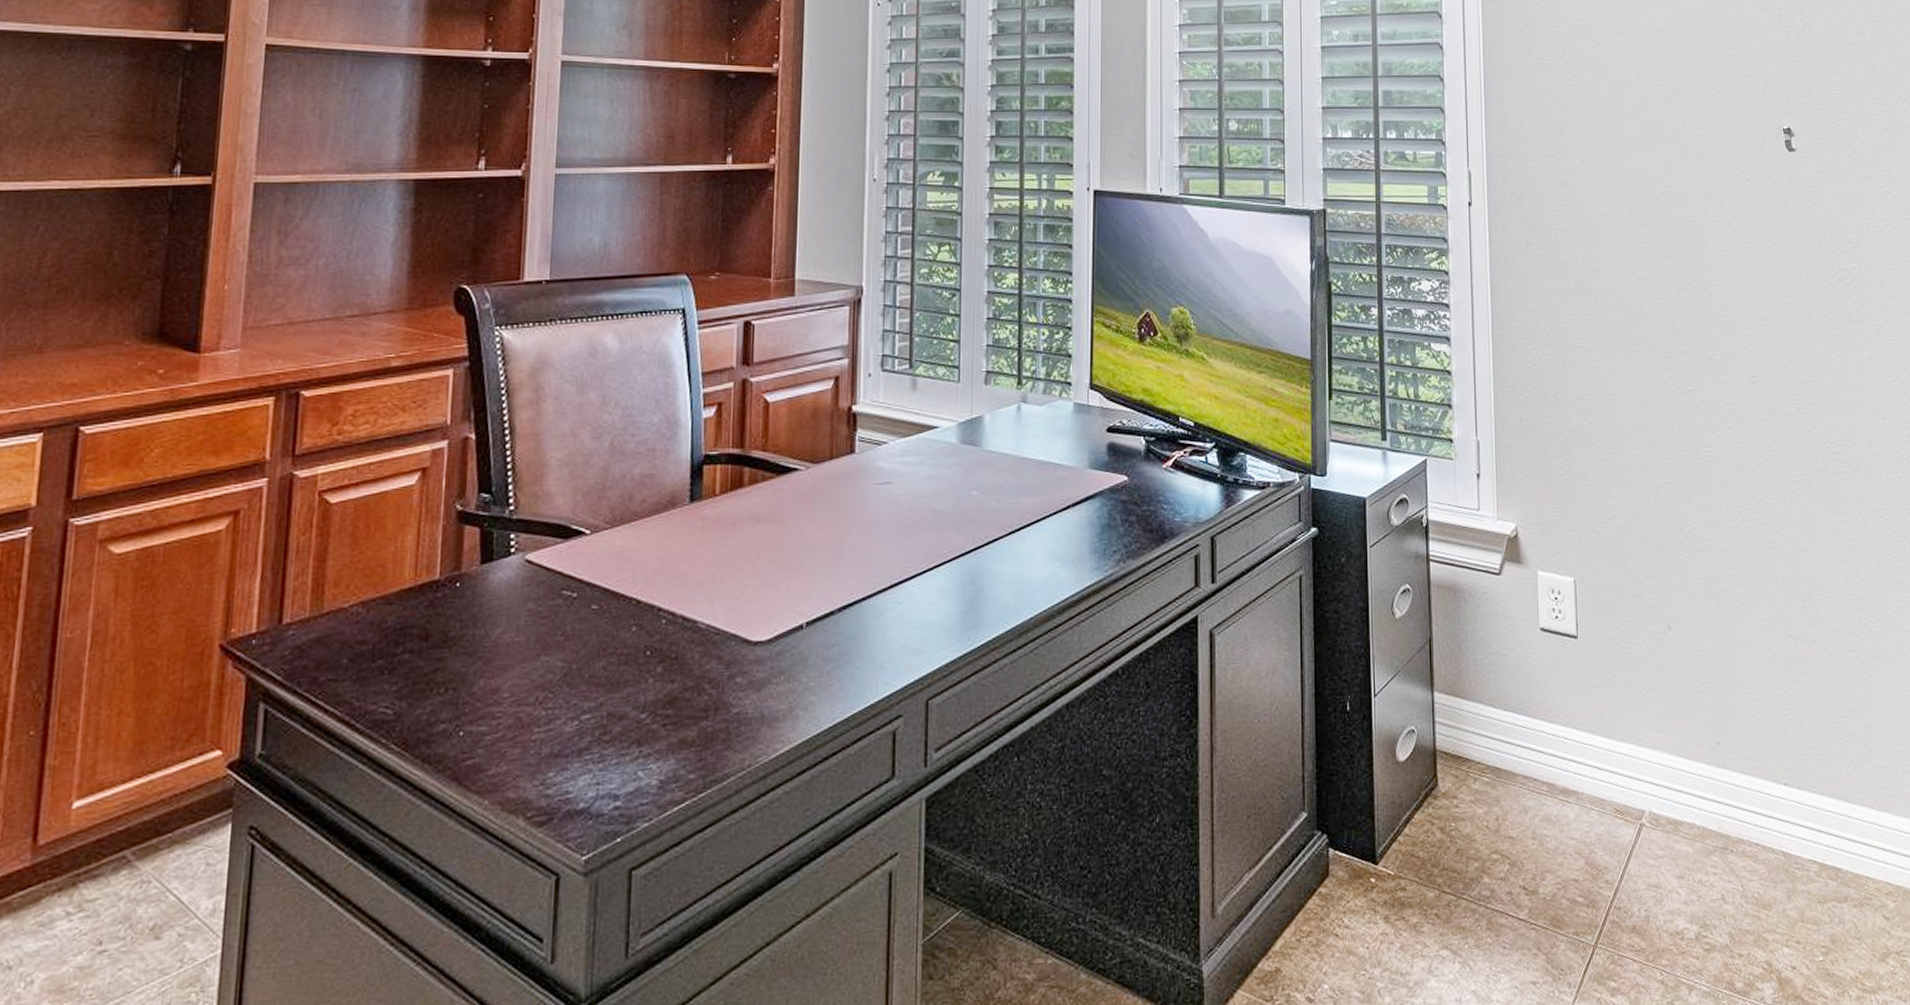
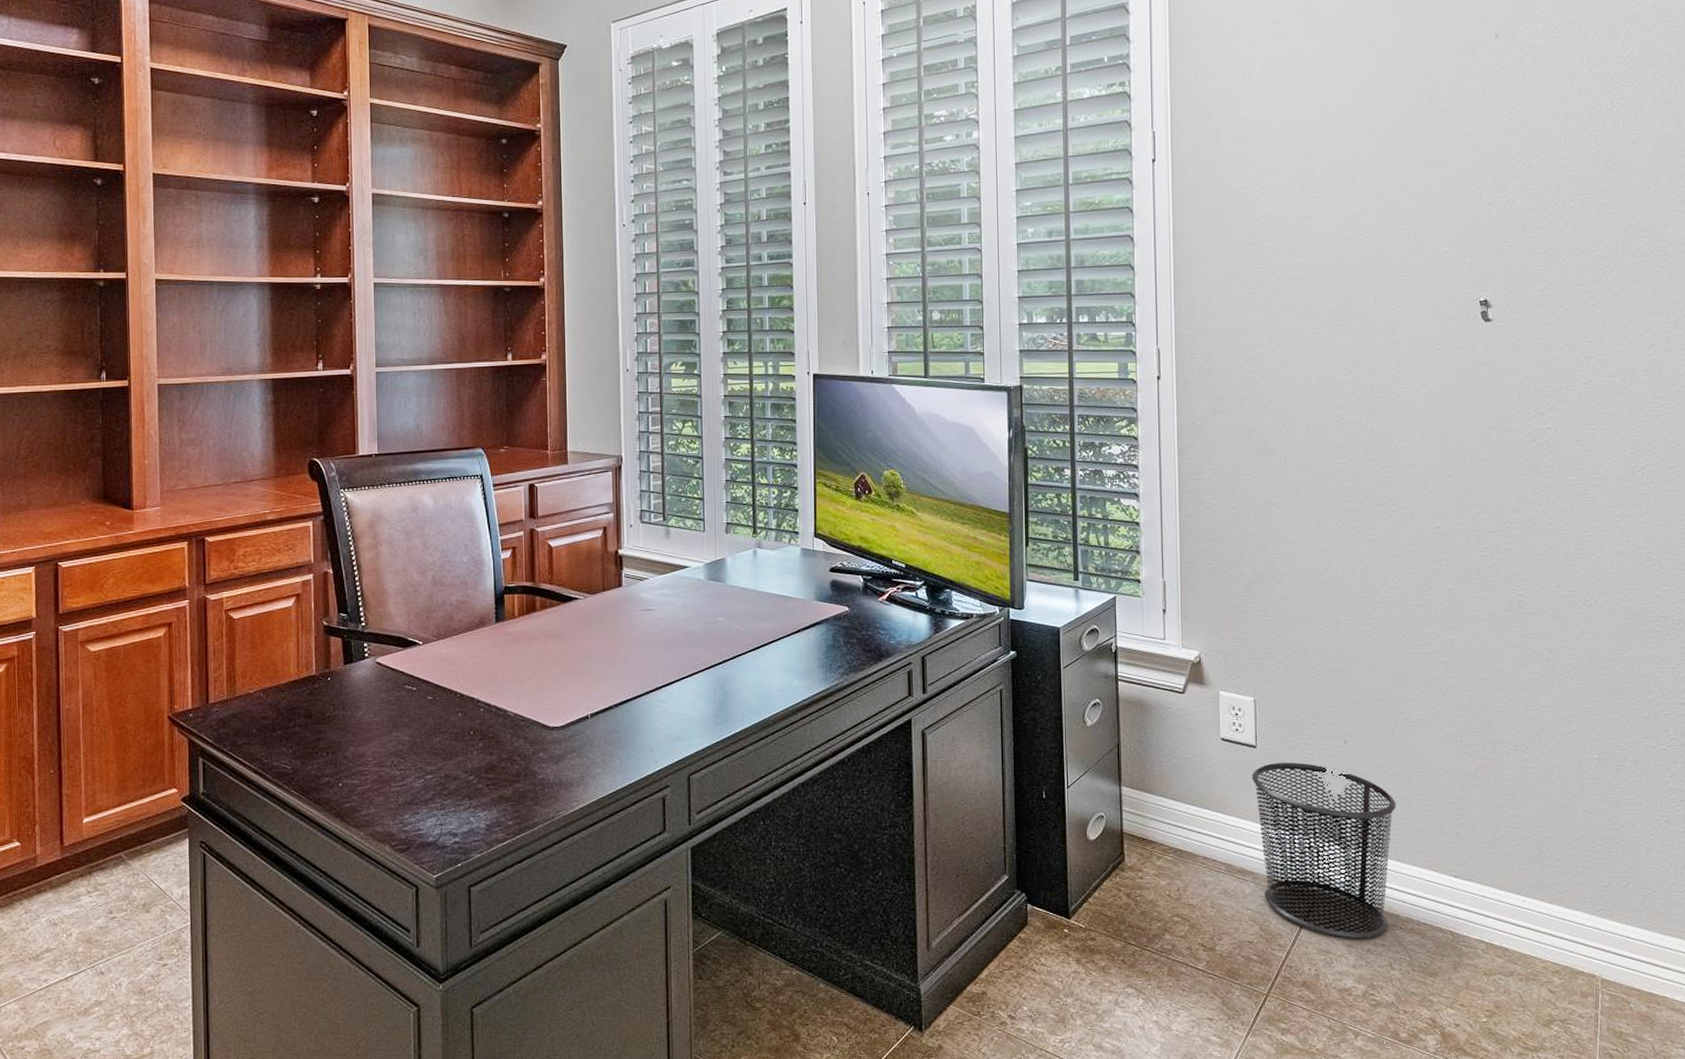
waste bin: none [1573,654,1723,869] -> present [1252,762,1396,940]

